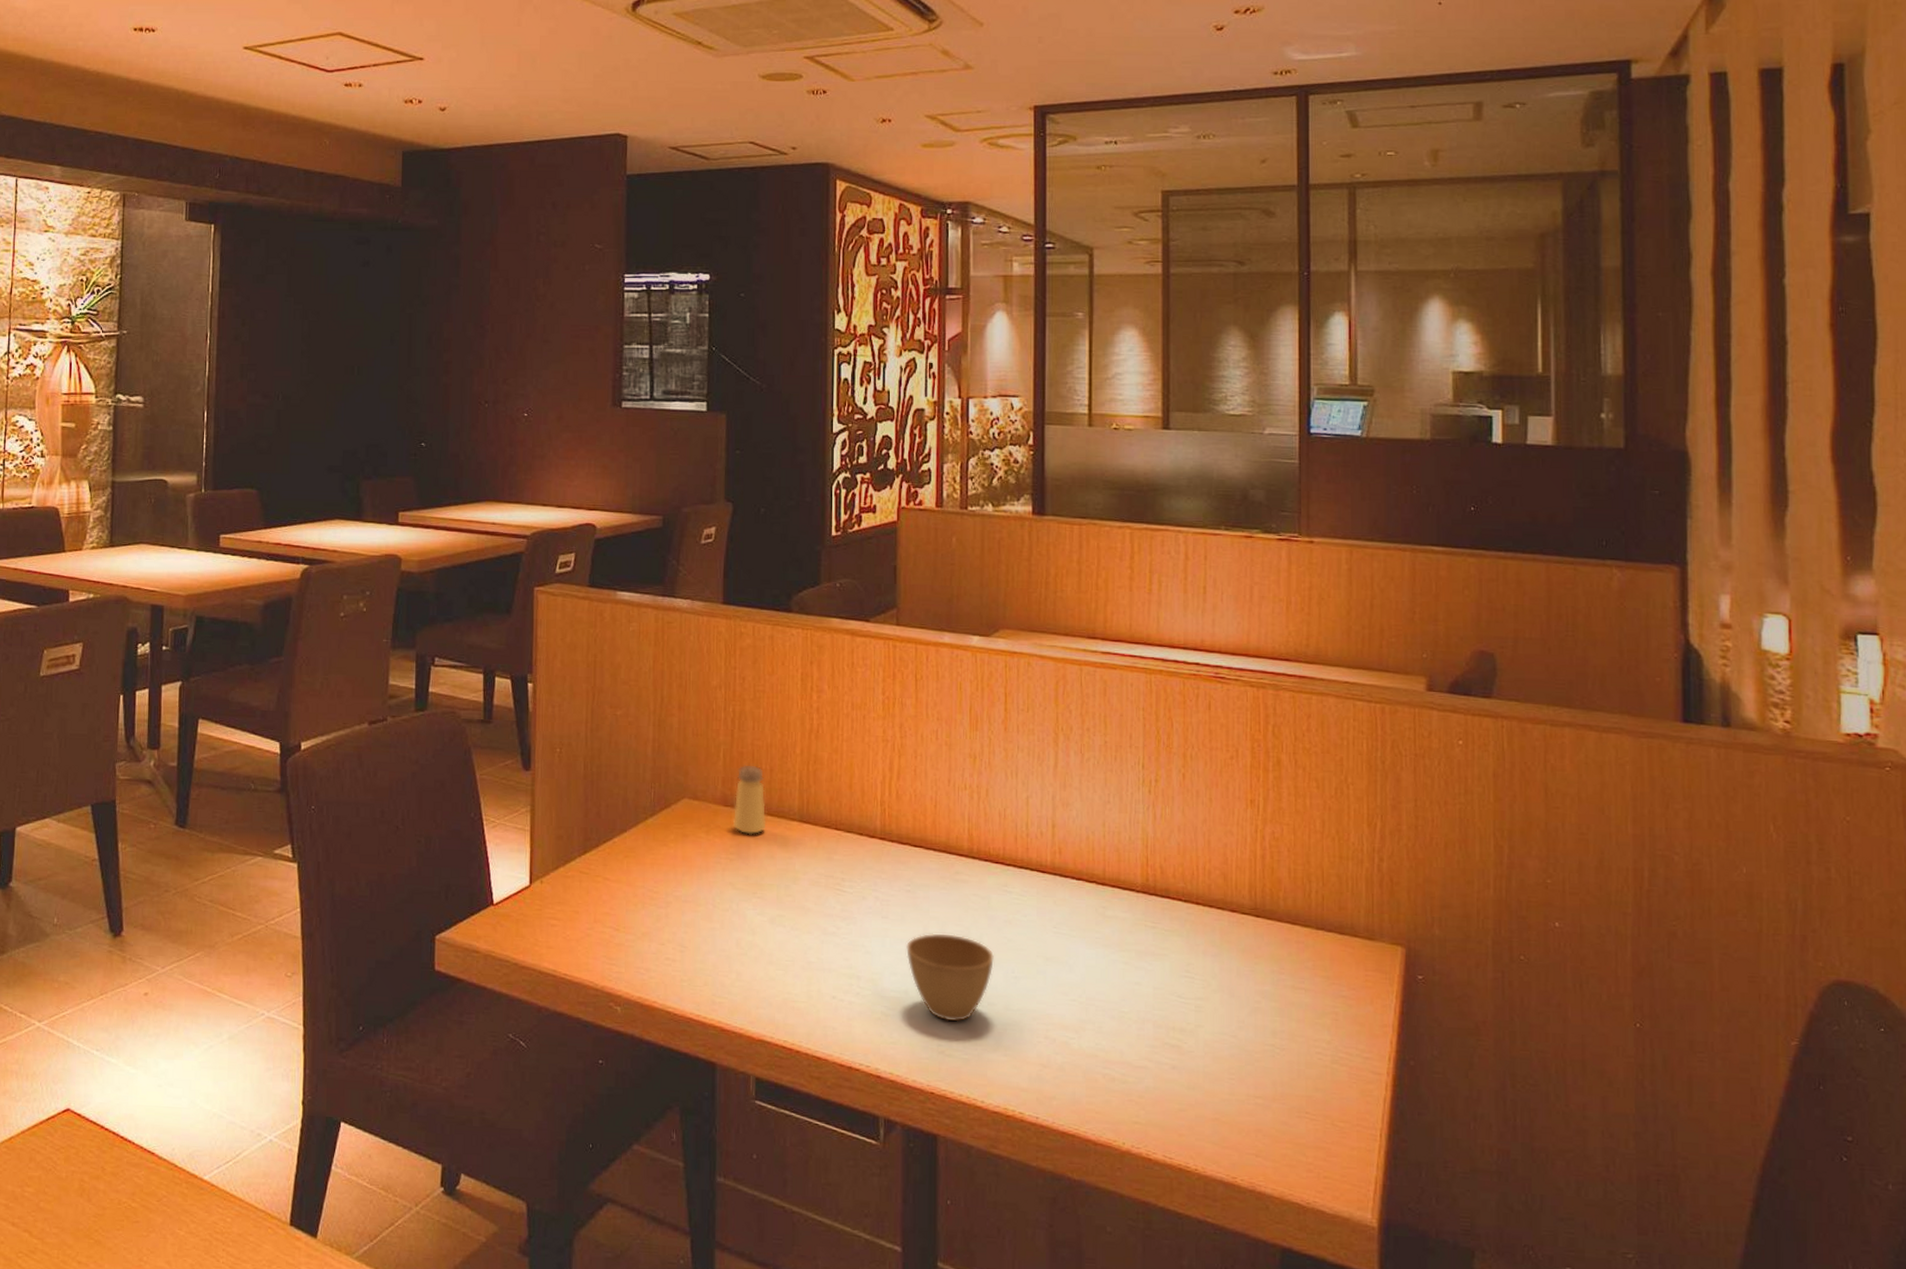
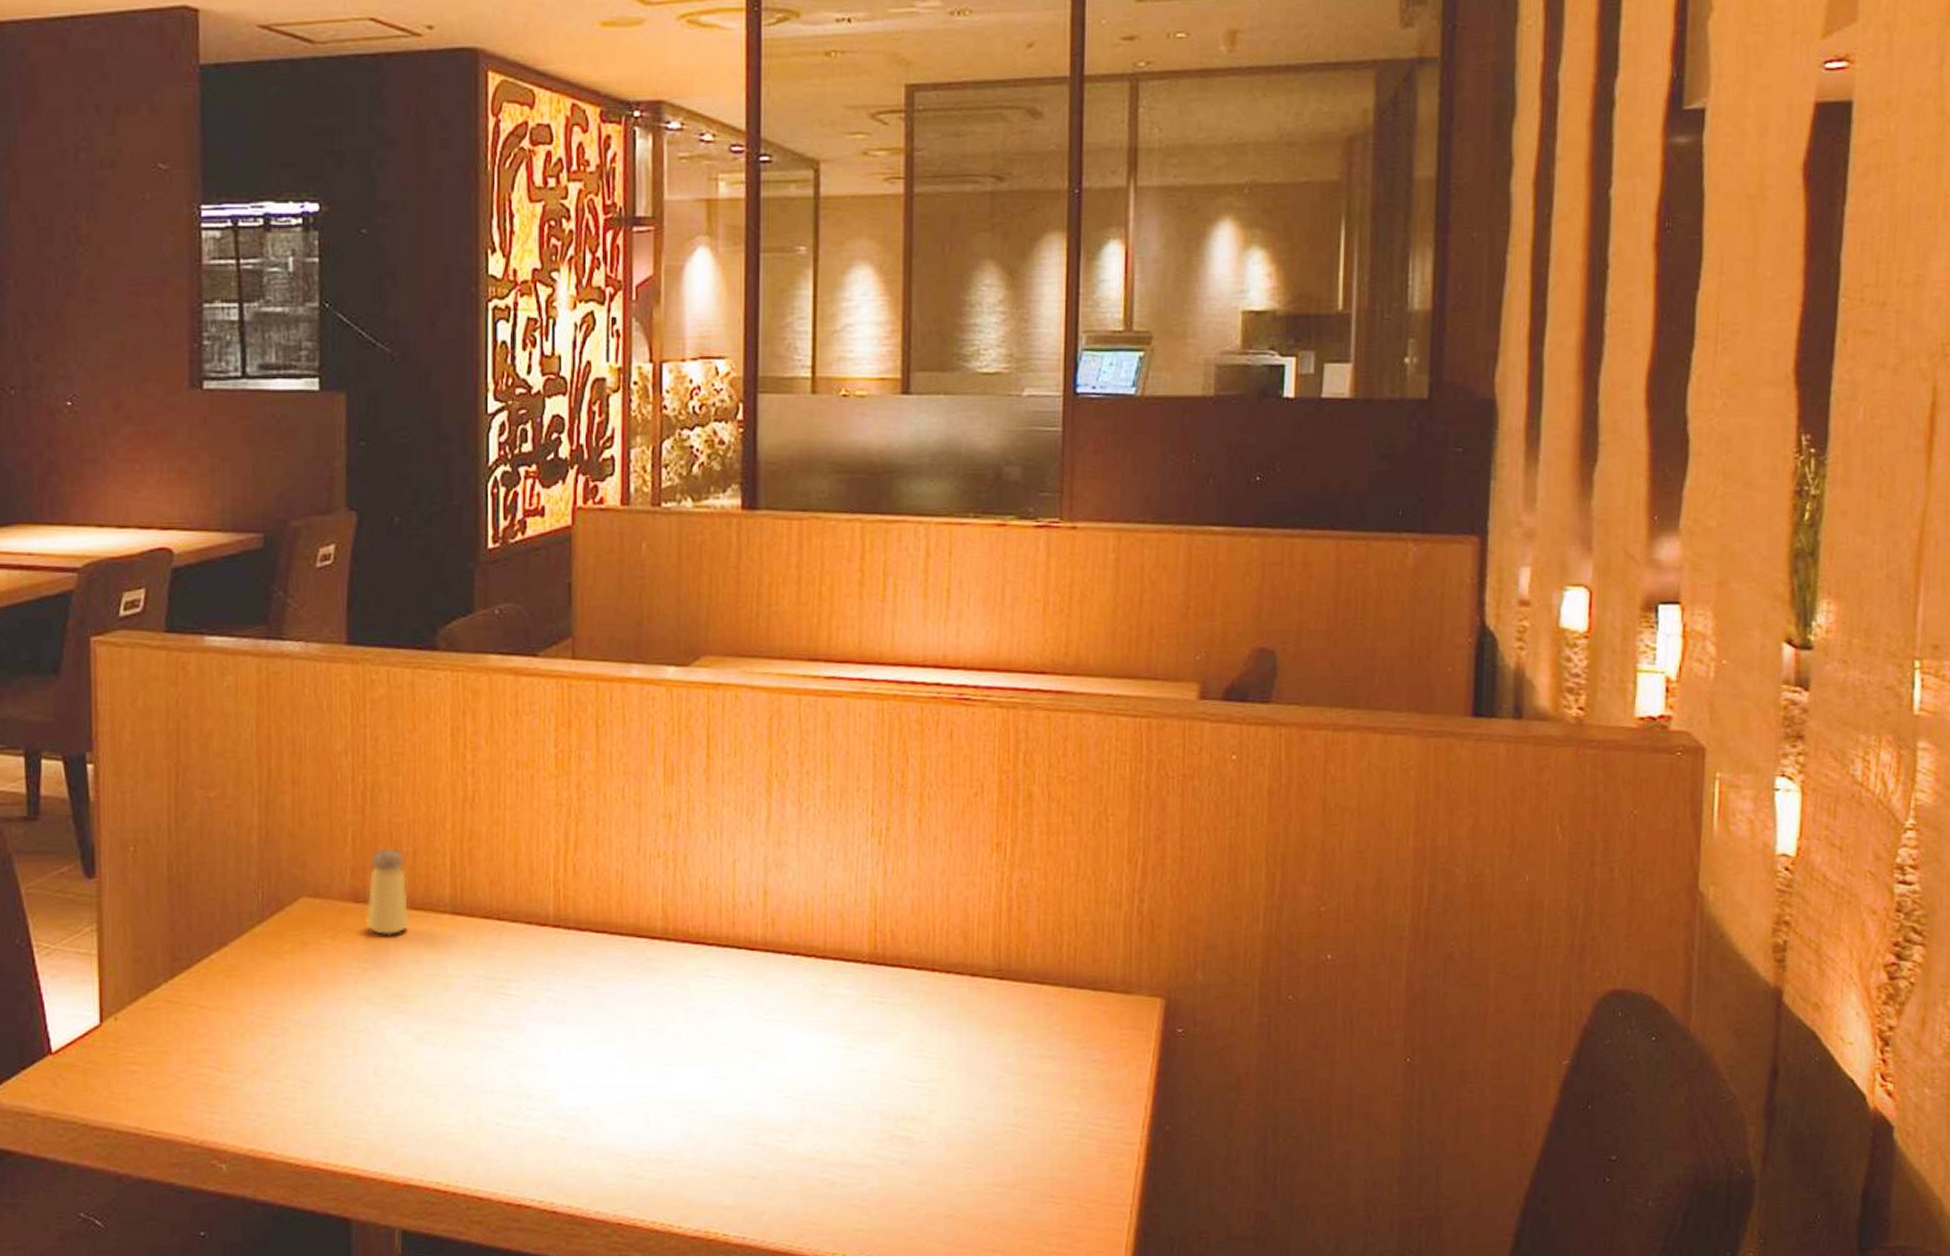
cup: present [906,933,994,1022] -> none [587,1033,693,1138]

